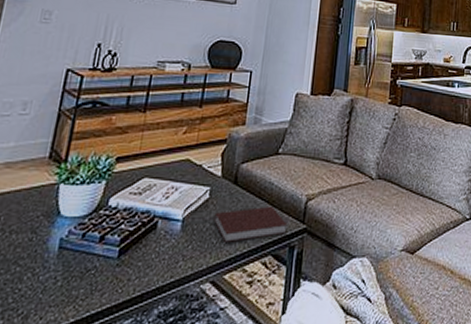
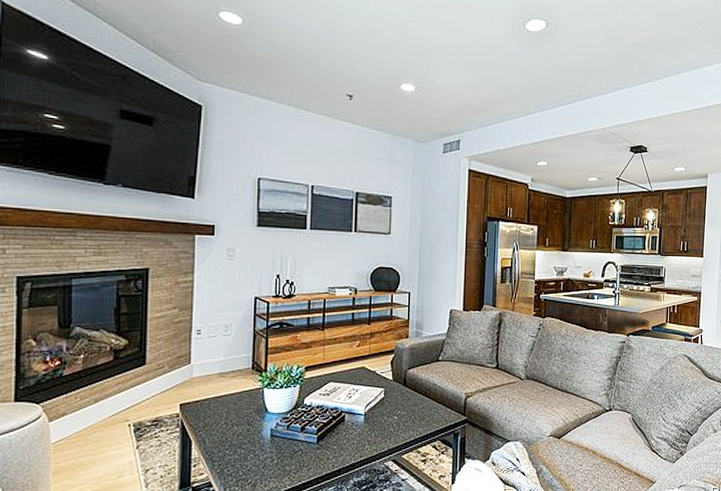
notebook: present [213,206,288,242] -> none [390,402,451,431]

